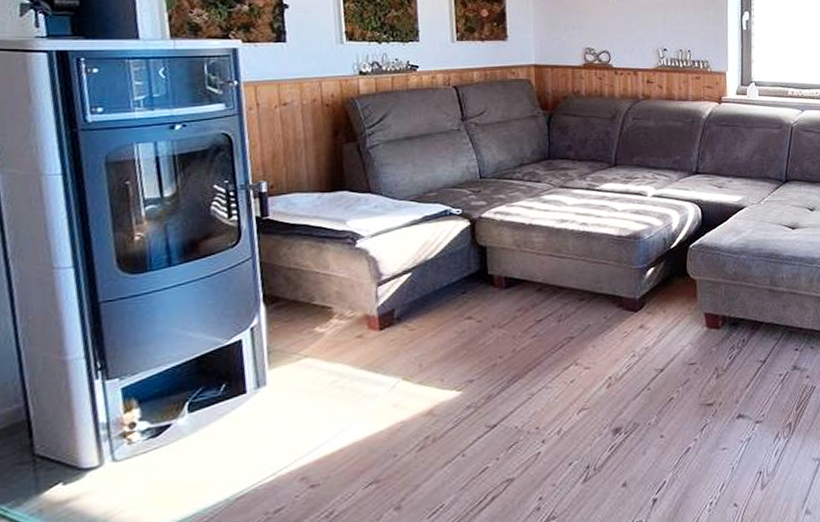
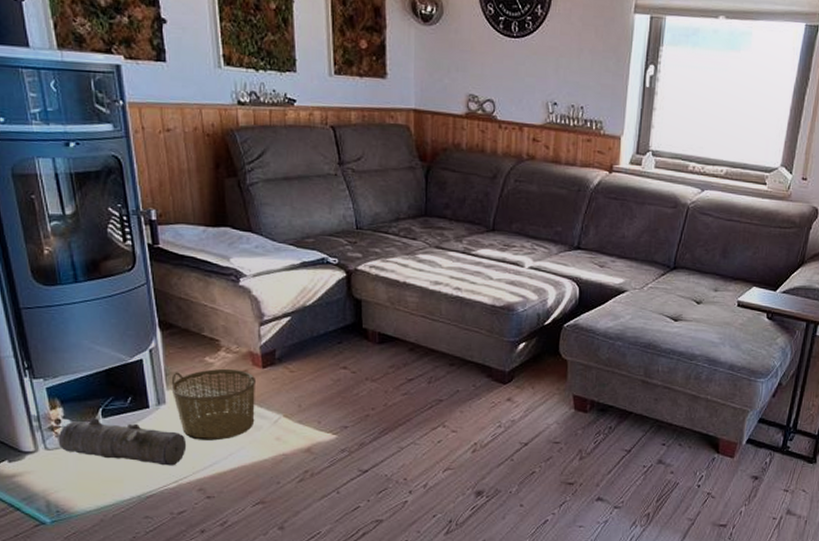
decorative log: none [130,413,289,461] -> present [58,418,187,466]
basket: none [274,335,373,421] -> present [171,368,257,441]

